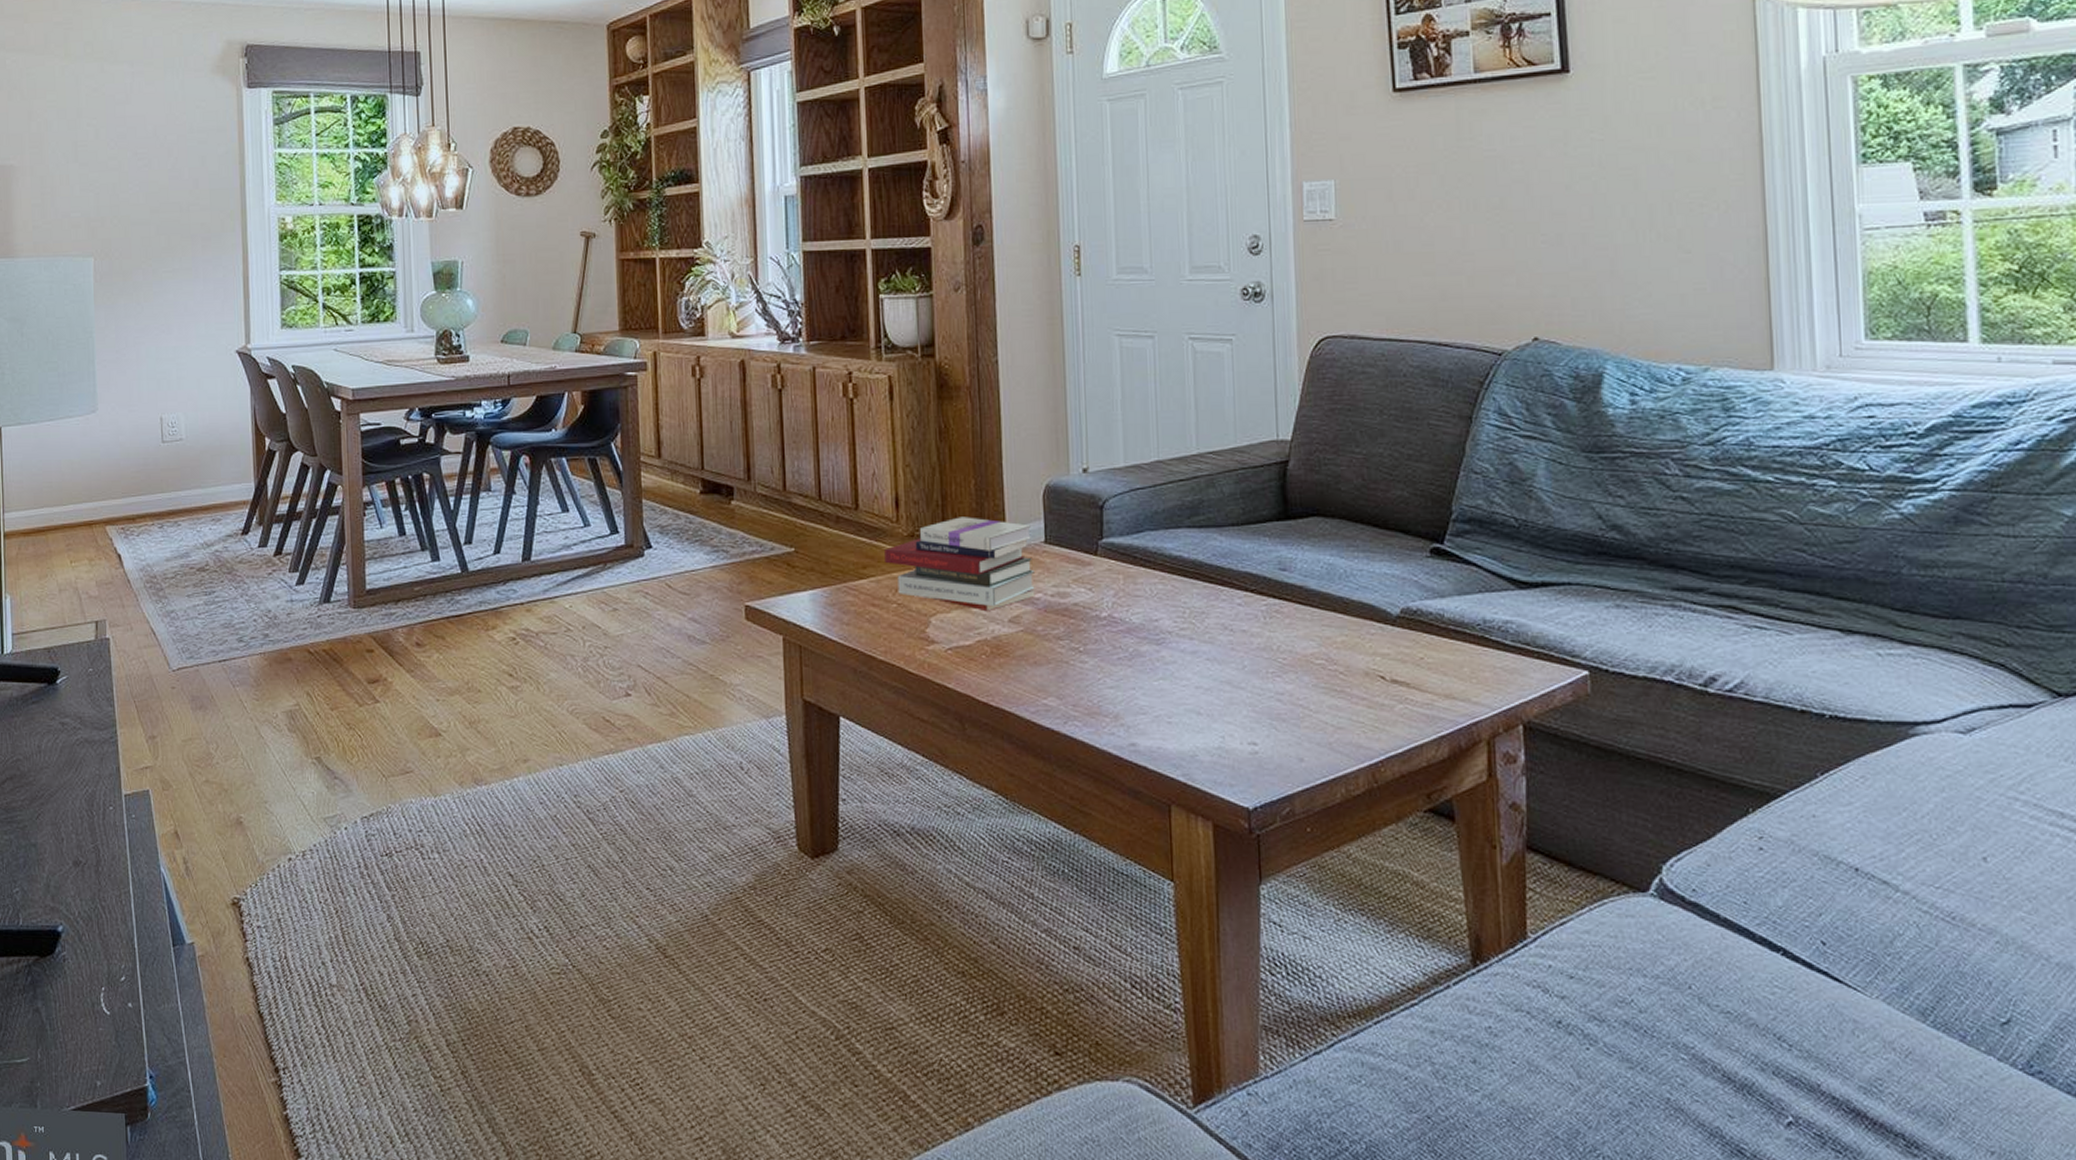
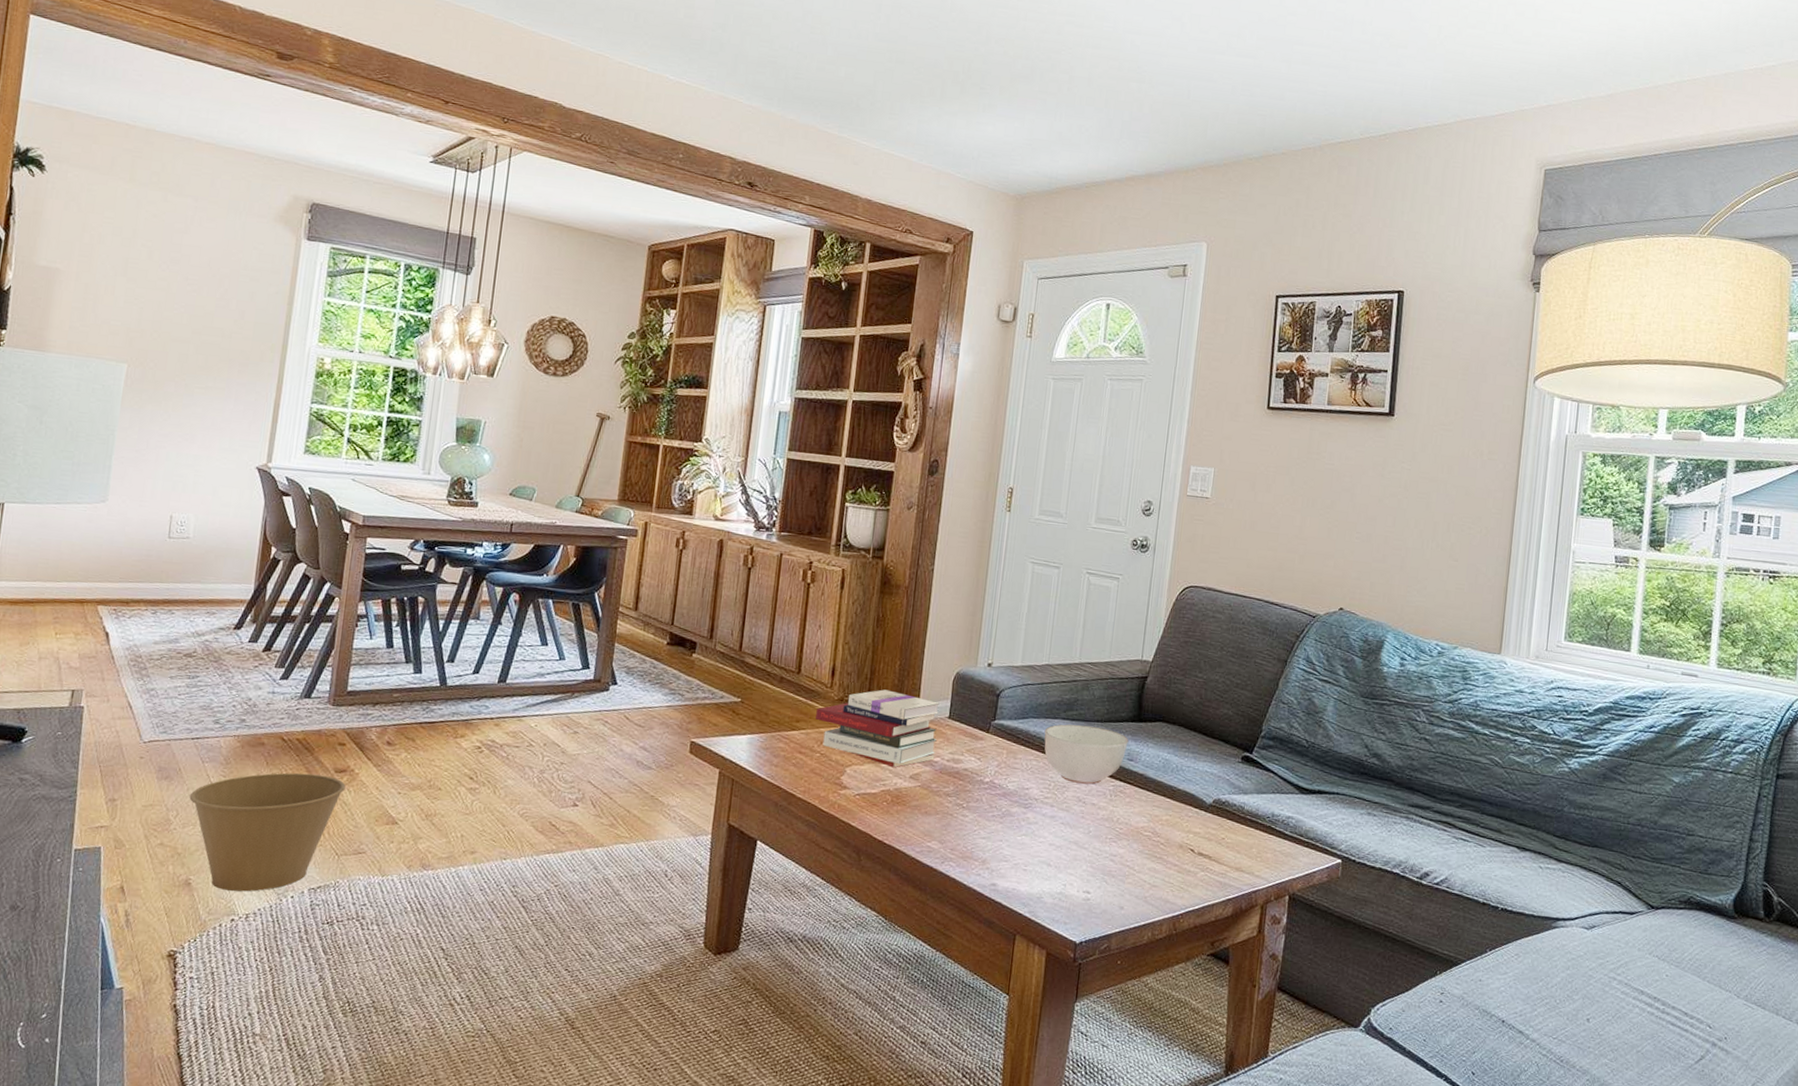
basket: none [226,688,381,827] -> present [189,772,346,892]
bowl: none [1166,532,1277,606] -> present [1044,724,1129,785]

